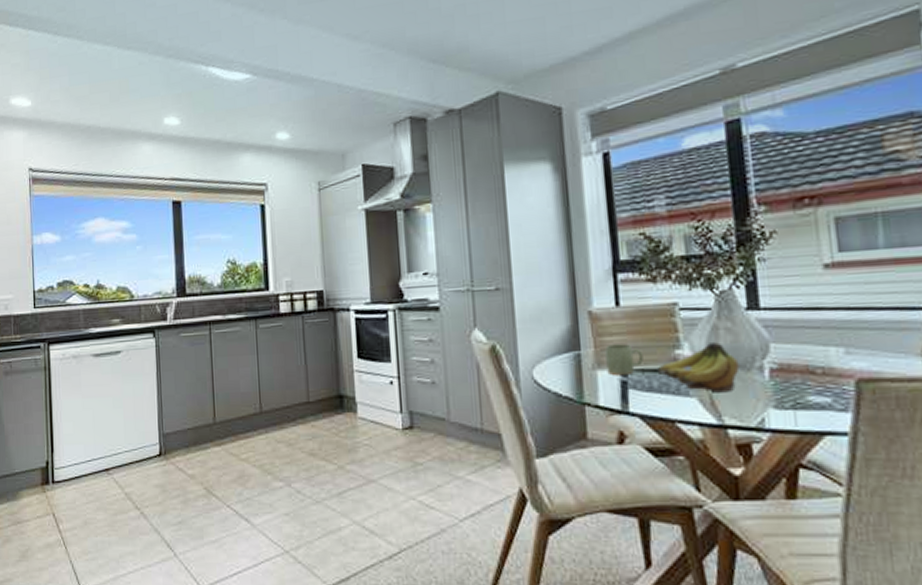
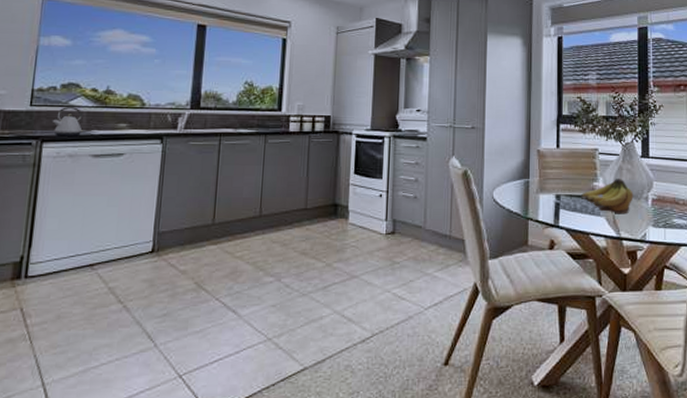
kettle: none [54,305,82,339] -> present [52,107,83,138]
mug: present [605,344,643,376] -> none [546,175,572,199]

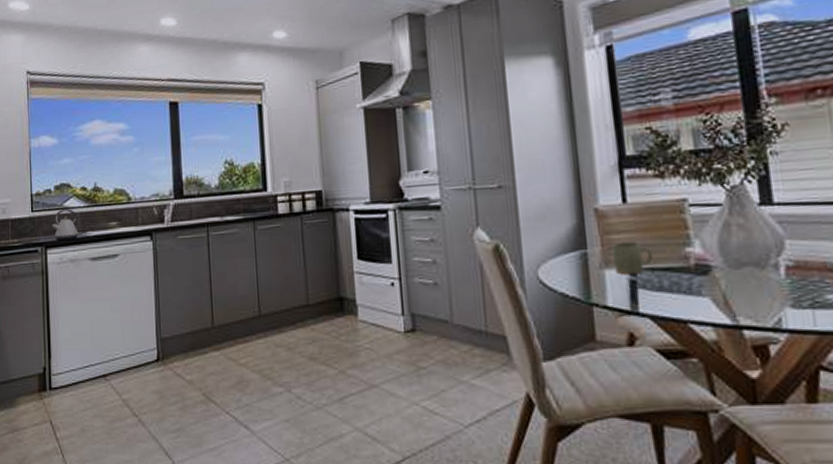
mug: none [546,175,572,199] -> present [612,242,653,275]
fruit: present [580,179,634,214] -> none [667,239,754,292]

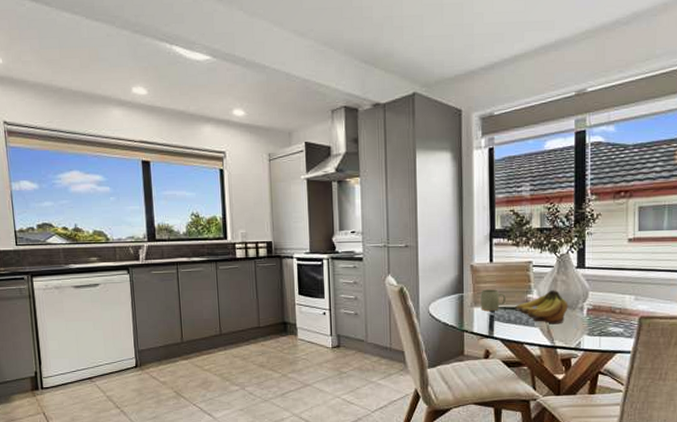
kettle: present [51,209,79,242] -> none [36,245,62,272]
fruit: none [667,239,754,292] -> present [514,290,568,324]

